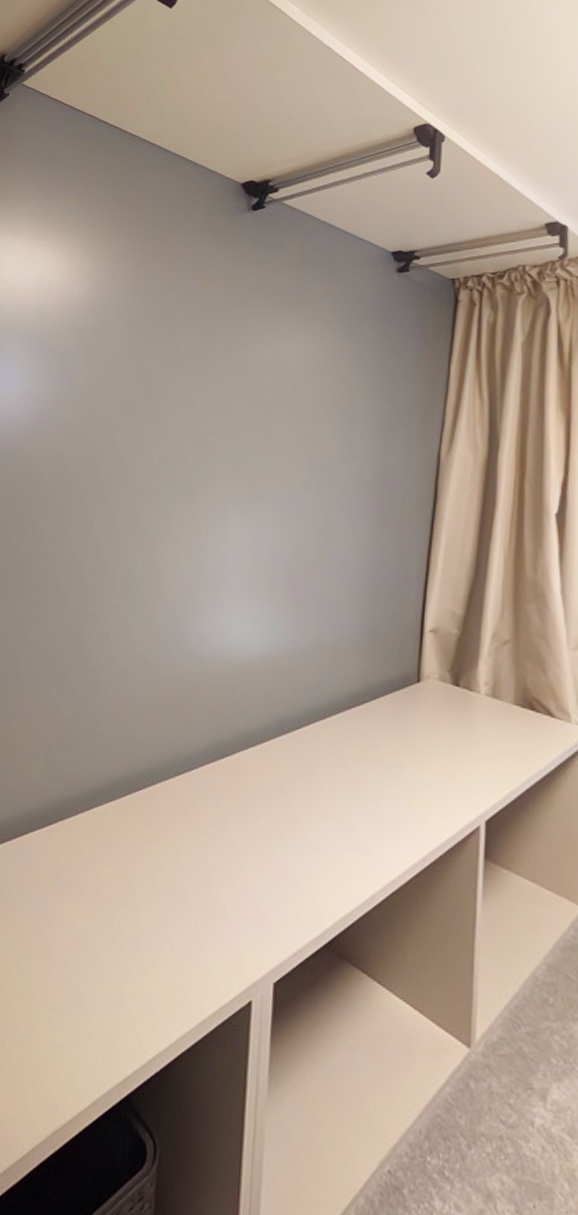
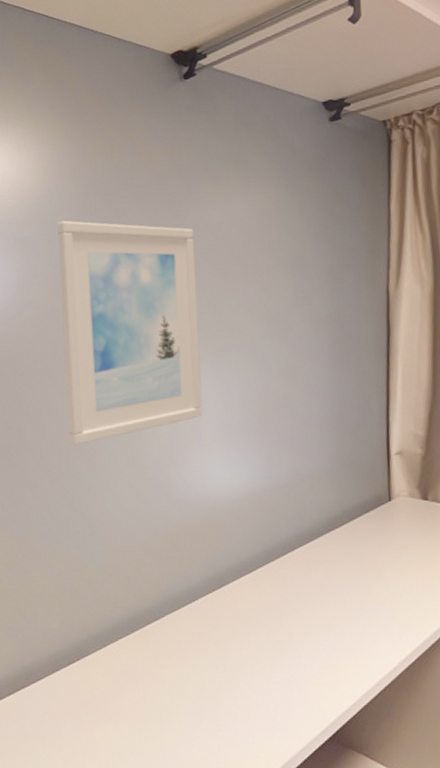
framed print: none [80,338,243,581] -> present [57,220,203,446]

